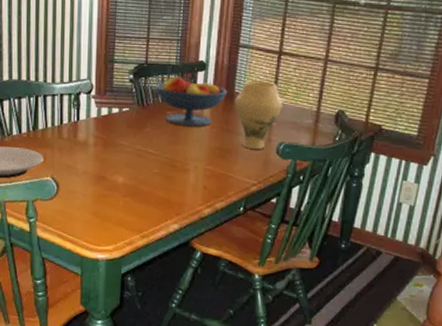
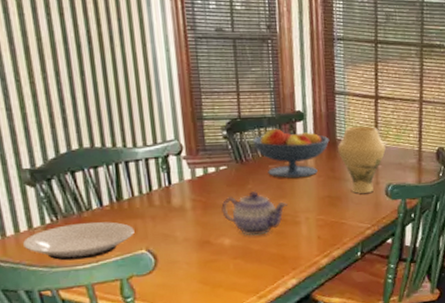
teapot: none [119,135,179,178] -> present [221,191,287,236]

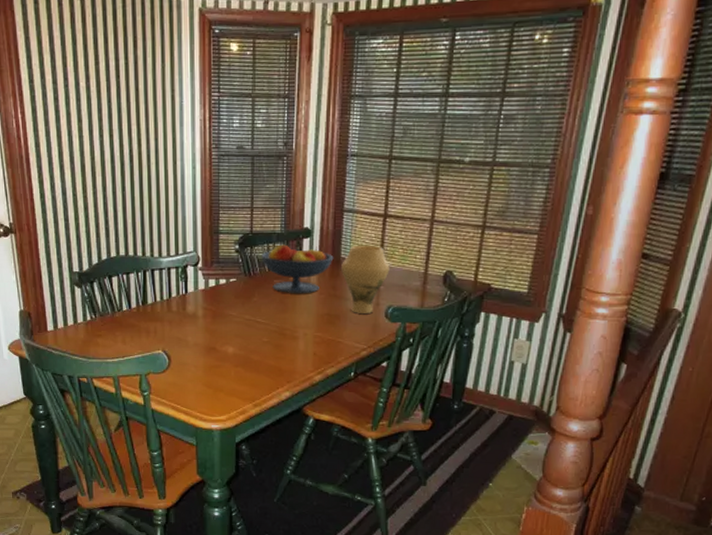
plate: present [23,222,135,261] -> none [69,322,154,354]
teapot: present [221,191,287,236] -> none [228,304,288,347]

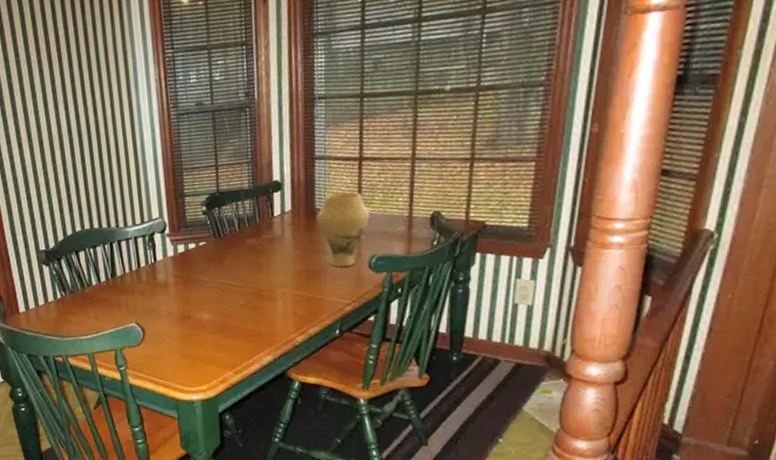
fruit bowl: present [261,244,334,293] -> none [230,200,308,252]

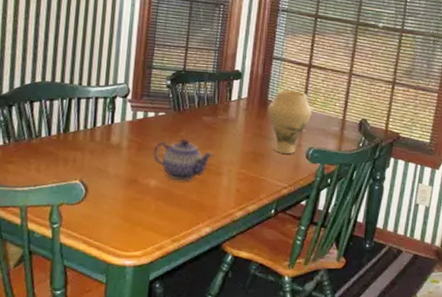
teapot: none [201,266,263,311] -> present [153,139,213,181]

